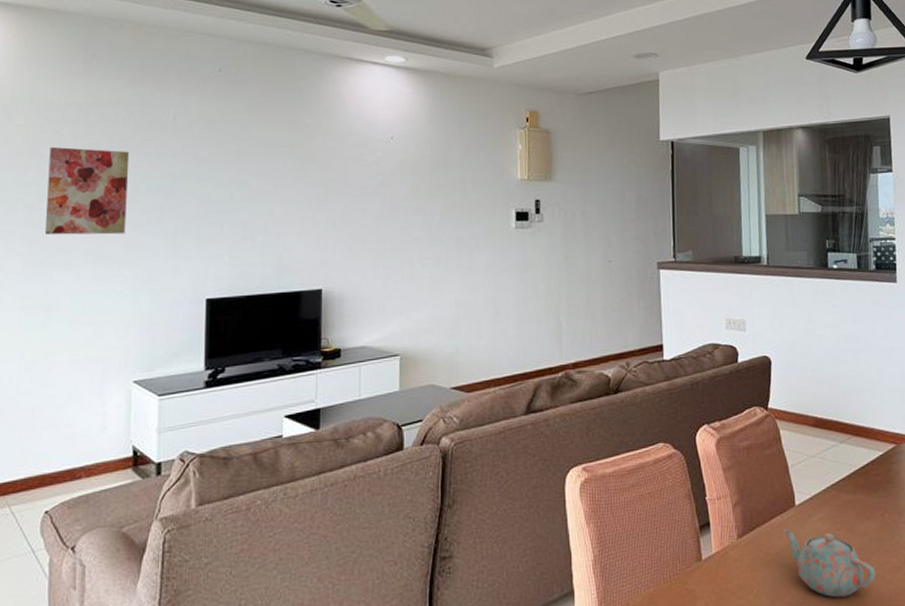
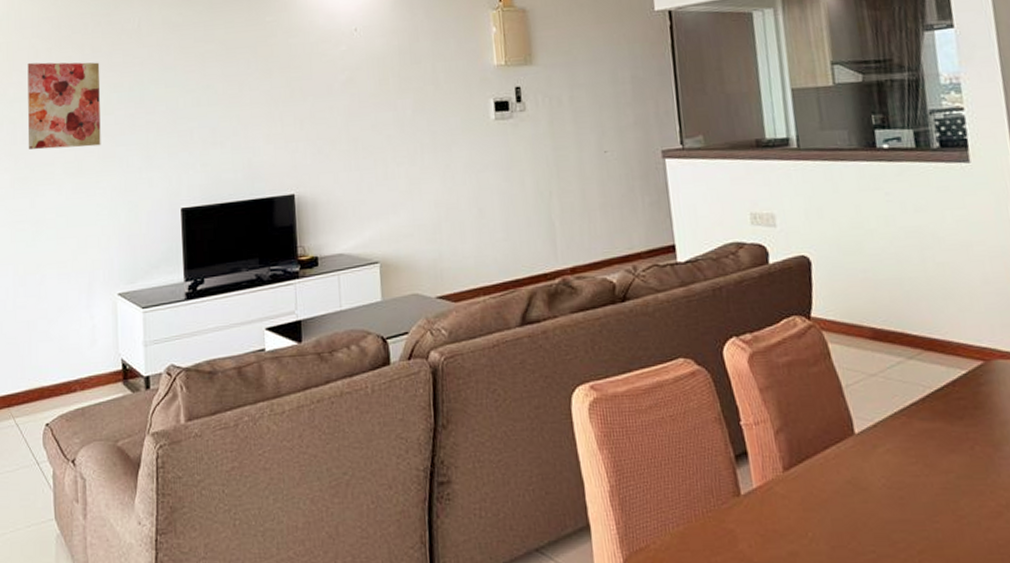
teapot: present [783,529,876,598] -> none [840,462,969,547]

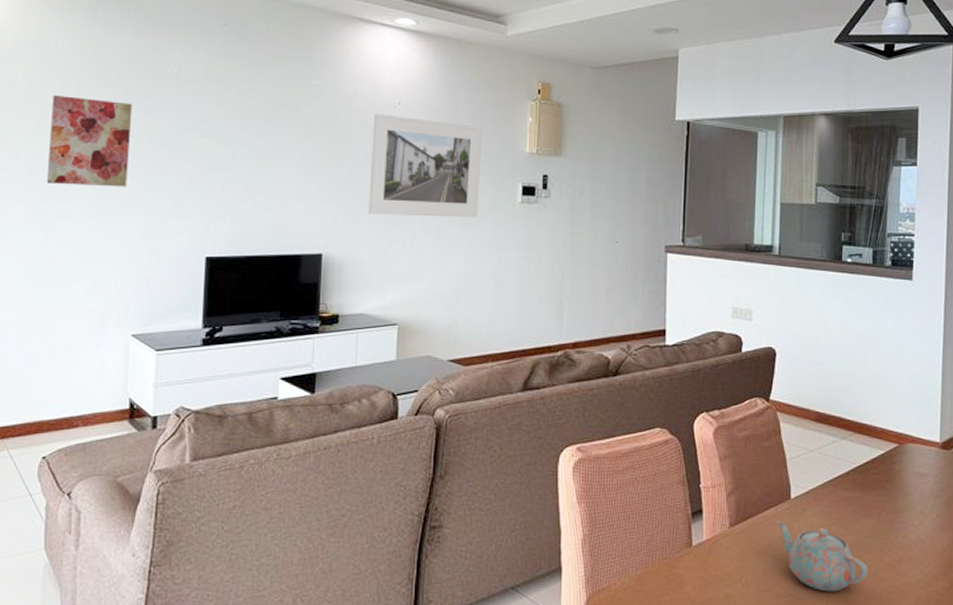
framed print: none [332,42,451,149] -> present [368,114,483,218]
teapot: none [840,462,969,547] -> present [776,522,868,592]

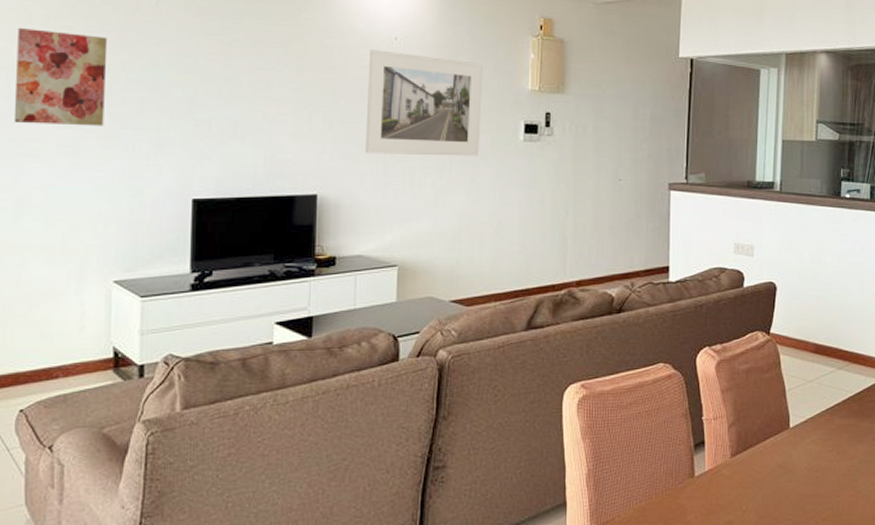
teapot: present [776,522,868,592] -> none [775,450,862,515]

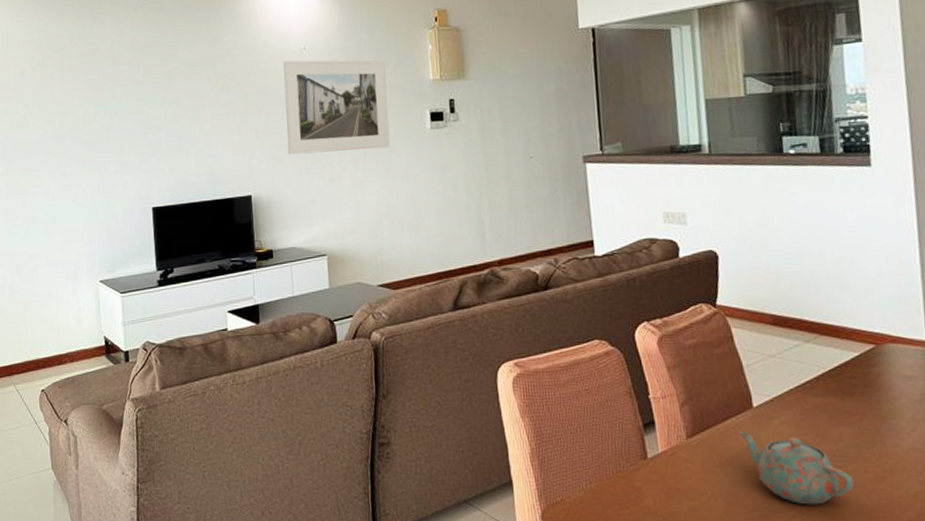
wall art: present [13,27,108,127] -> none [15,79,81,157]
teapot: none [775,450,862,515] -> present [739,432,855,505]

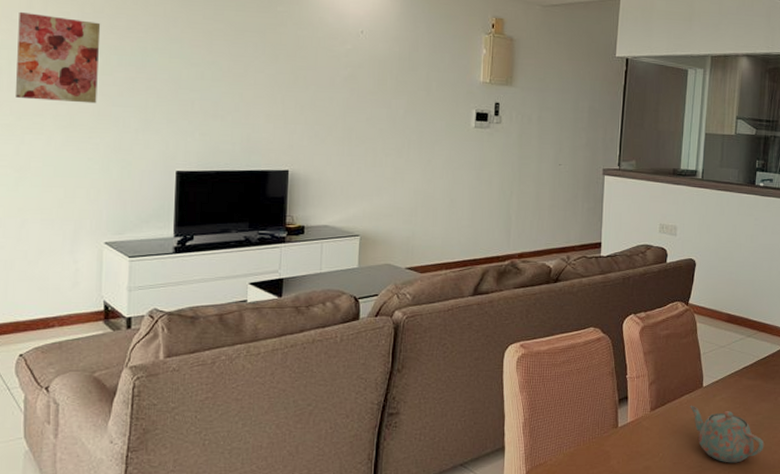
wall art: none [15,79,81,157] -> present [14,11,101,104]
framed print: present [283,60,390,155] -> none [332,41,441,140]

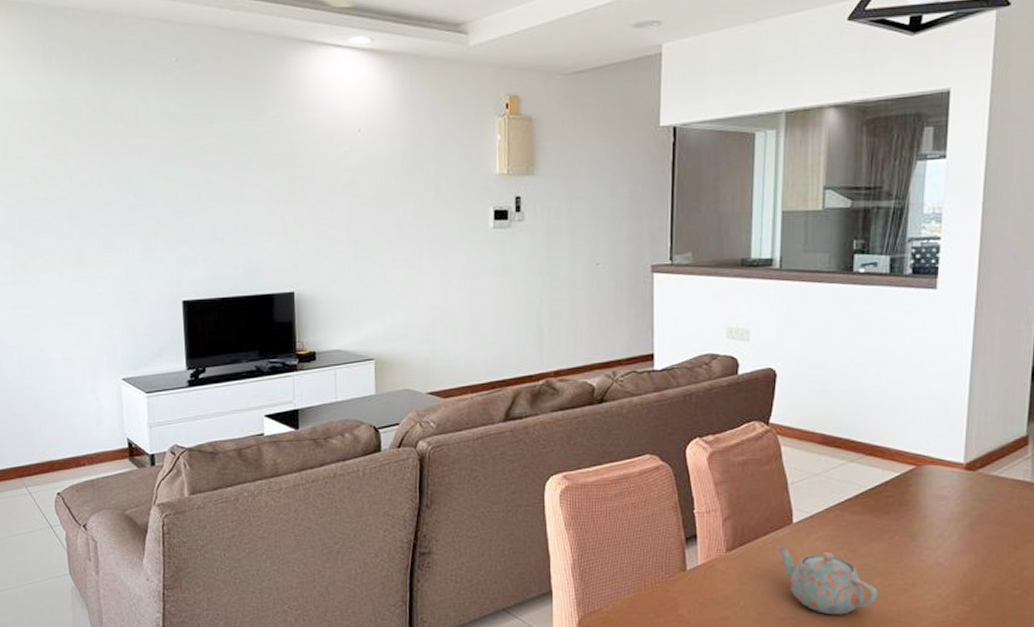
wall art: present [14,11,101,104] -> none [21,147,101,237]

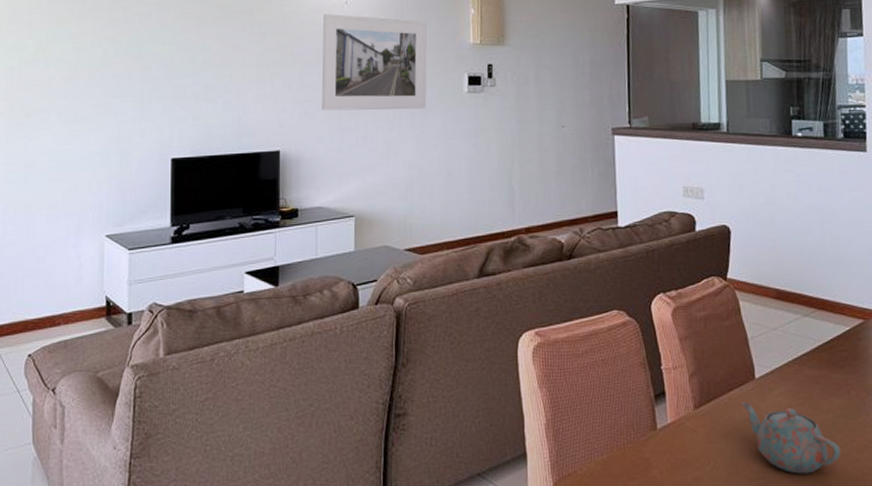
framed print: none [334,143,449,250] -> present [321,14,427,111]

